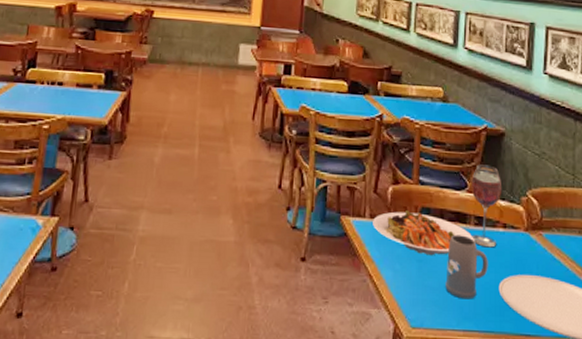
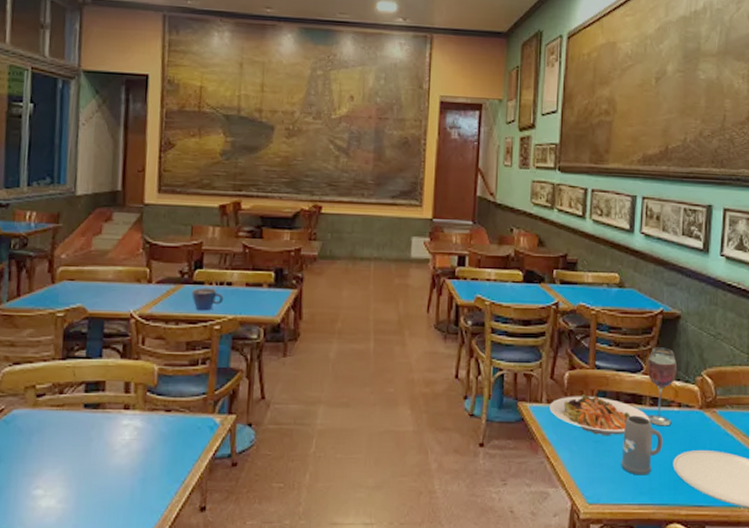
cup: none [23,86,54,110] -> present [191,287,224,311]

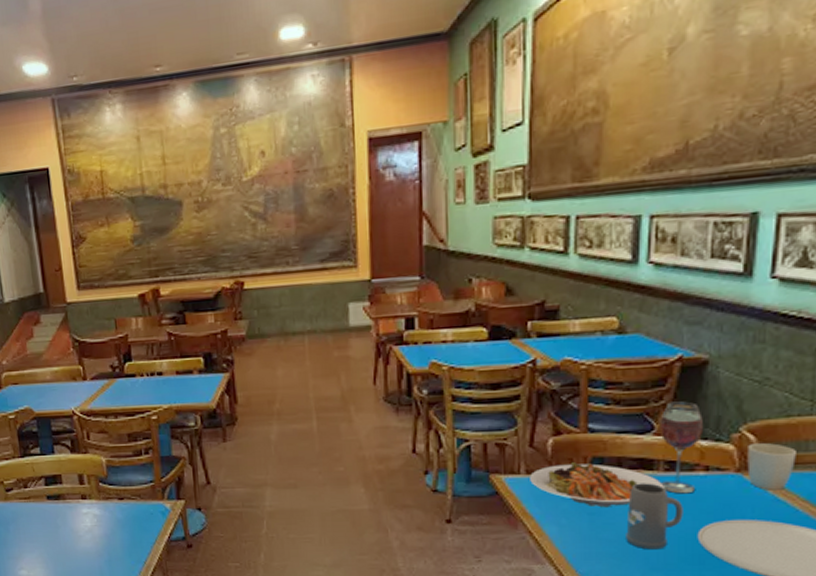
cup: present [191,287,224,311] -> none [125,379,157,403]
cup: none [707,386,739,426] -> present [747,443,796,490]

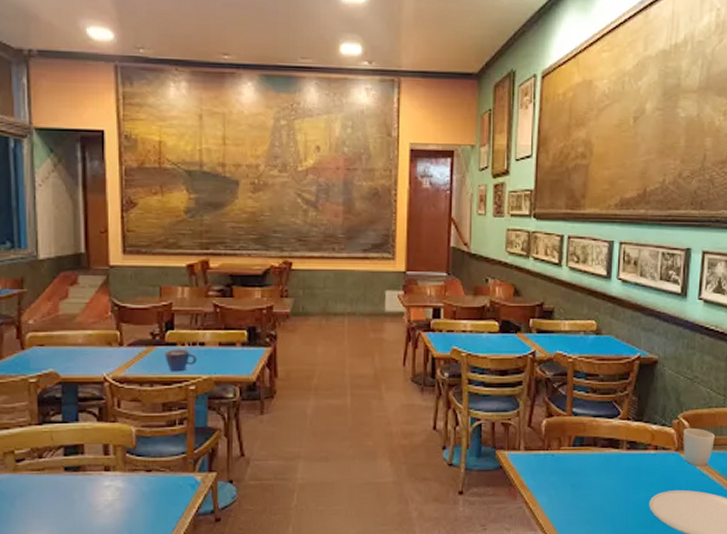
cup: none [125,379,157,403] -> present [164,349,197,372]
salad: present [530,462,664,508] -> none [528,441,626,480]
beer mug: present [626,483,683,550] -> none [598,459,640,516]
wineglass: present [659,401,704,494] -> none [624,392,655,469]

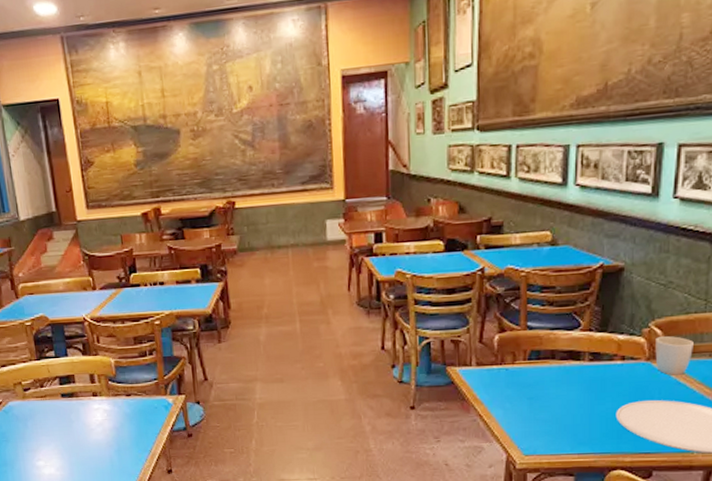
cup: present [164,349,197,372] -> none [131,288,159,310]

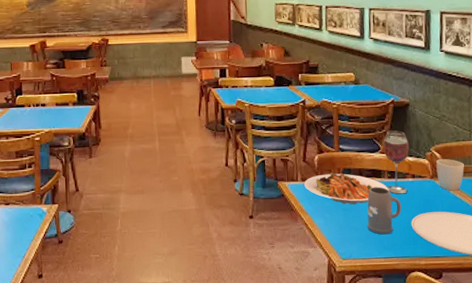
salad: none [480,355,589,393] -> present [304,173,389,205]
beer mug: none [558,371,604,428] -> present [367,187,402,235]
wineglass: none [585,302,621,380] -> present [383,130,410,194]

